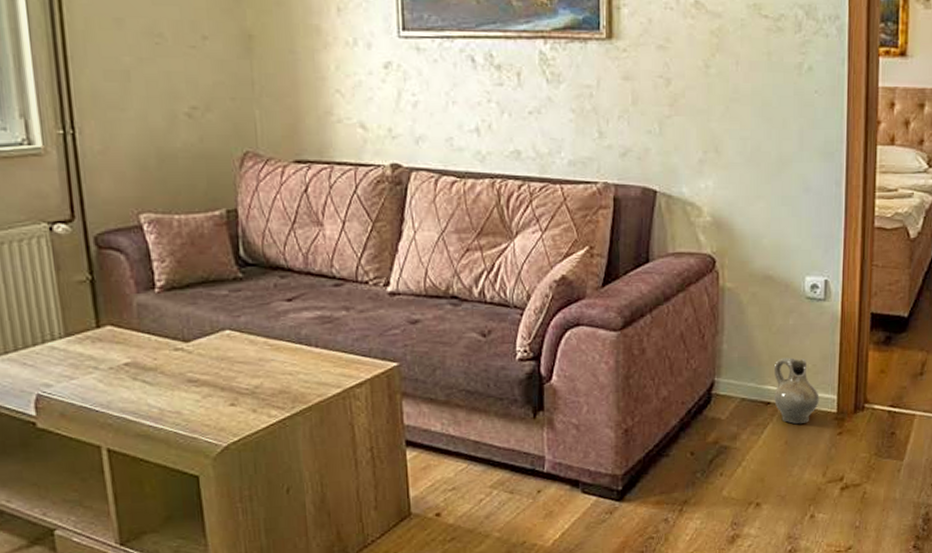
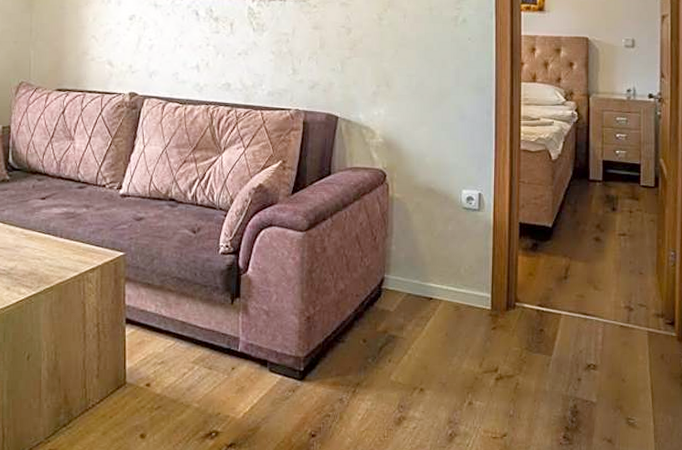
ceramic jug: present [773,357,819,425] -> none [435,259,475,319]

